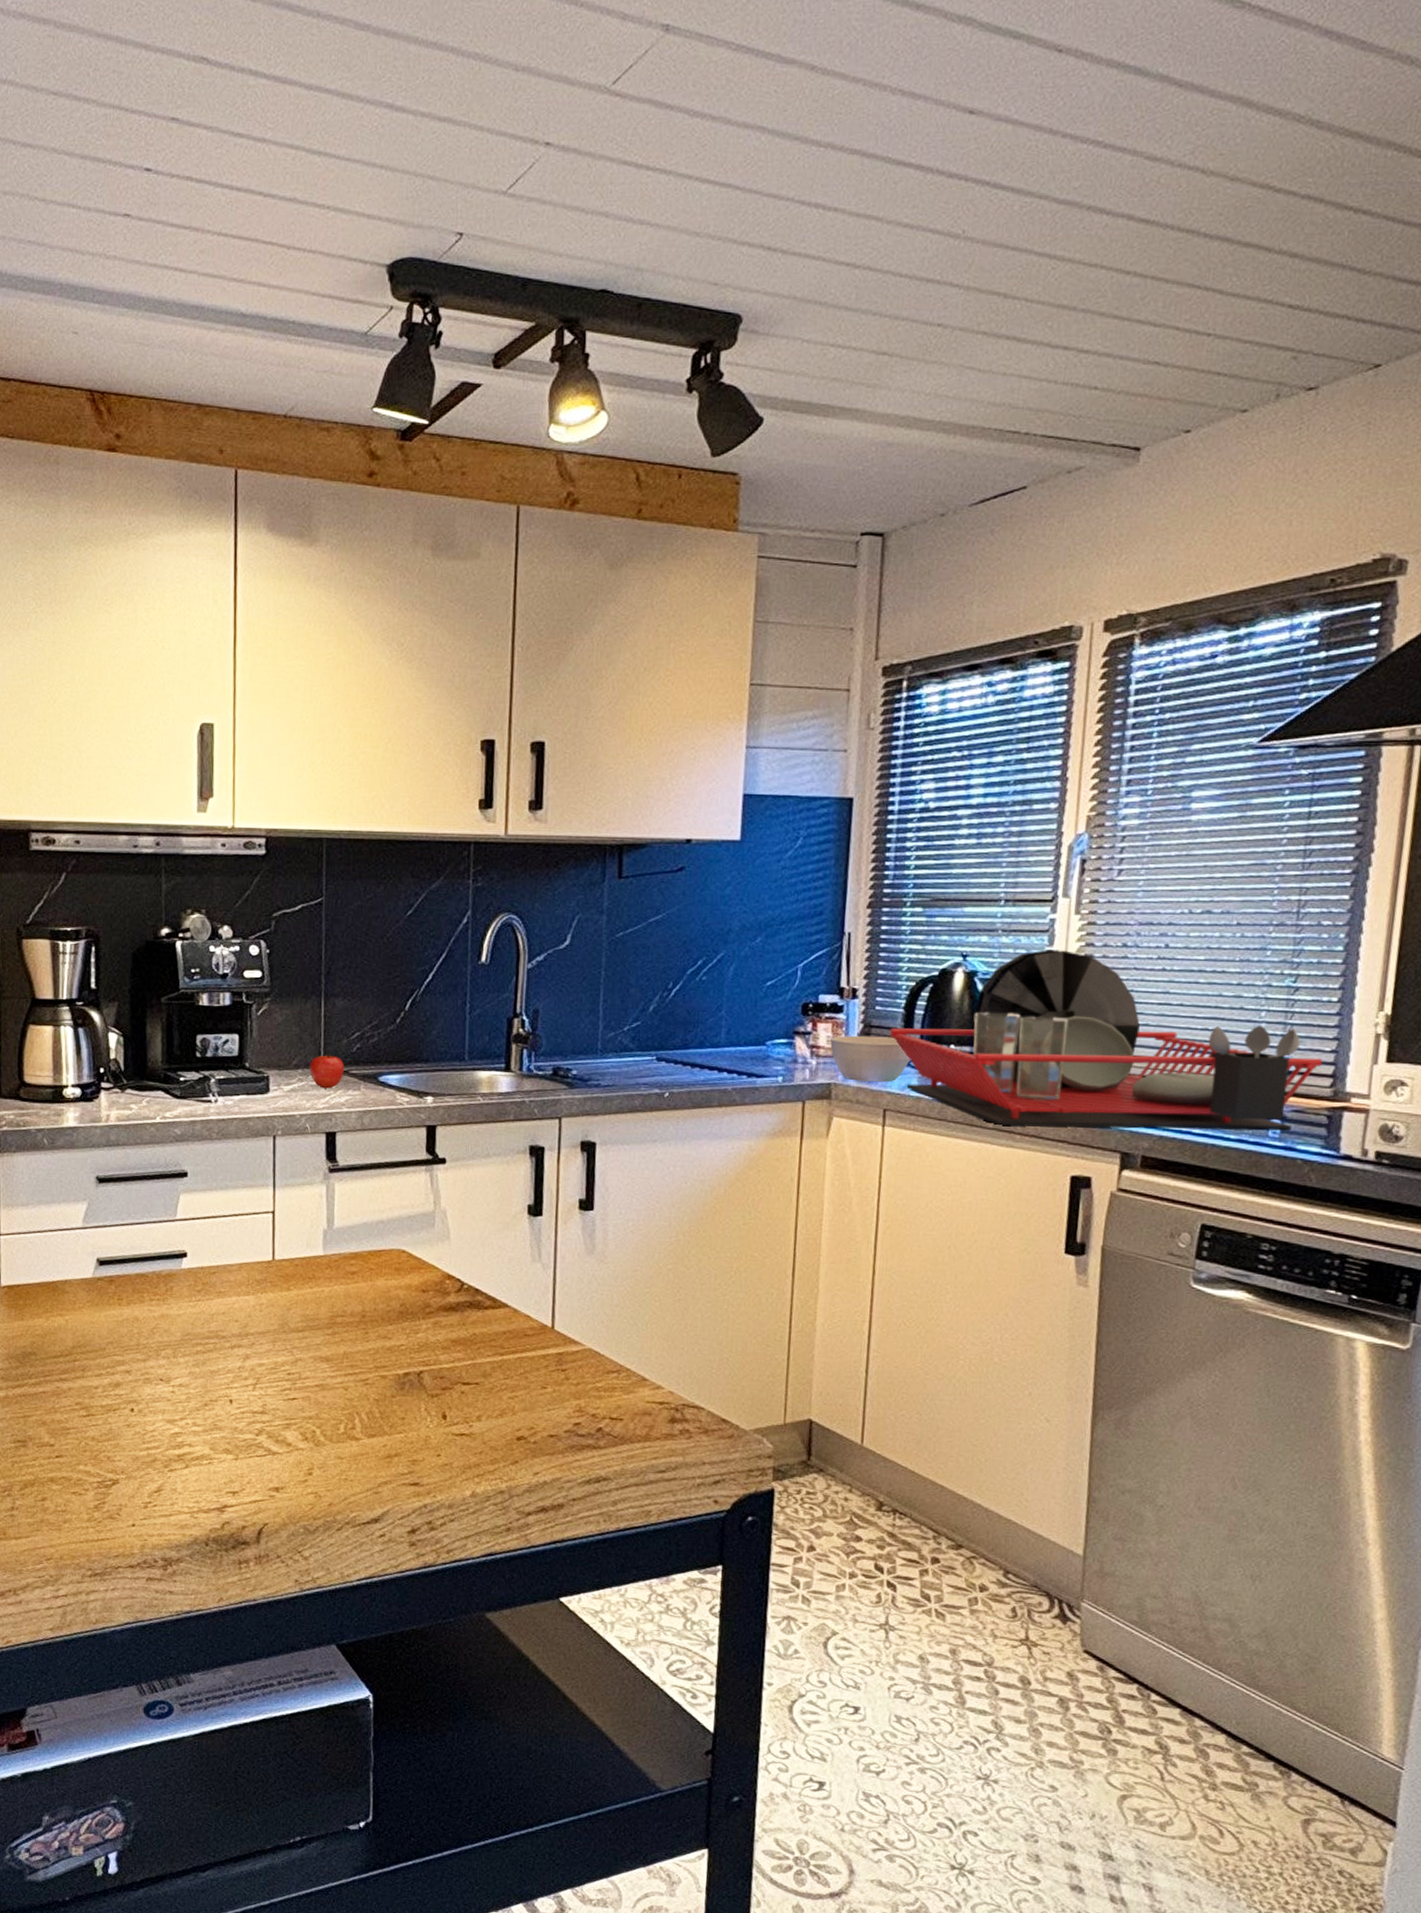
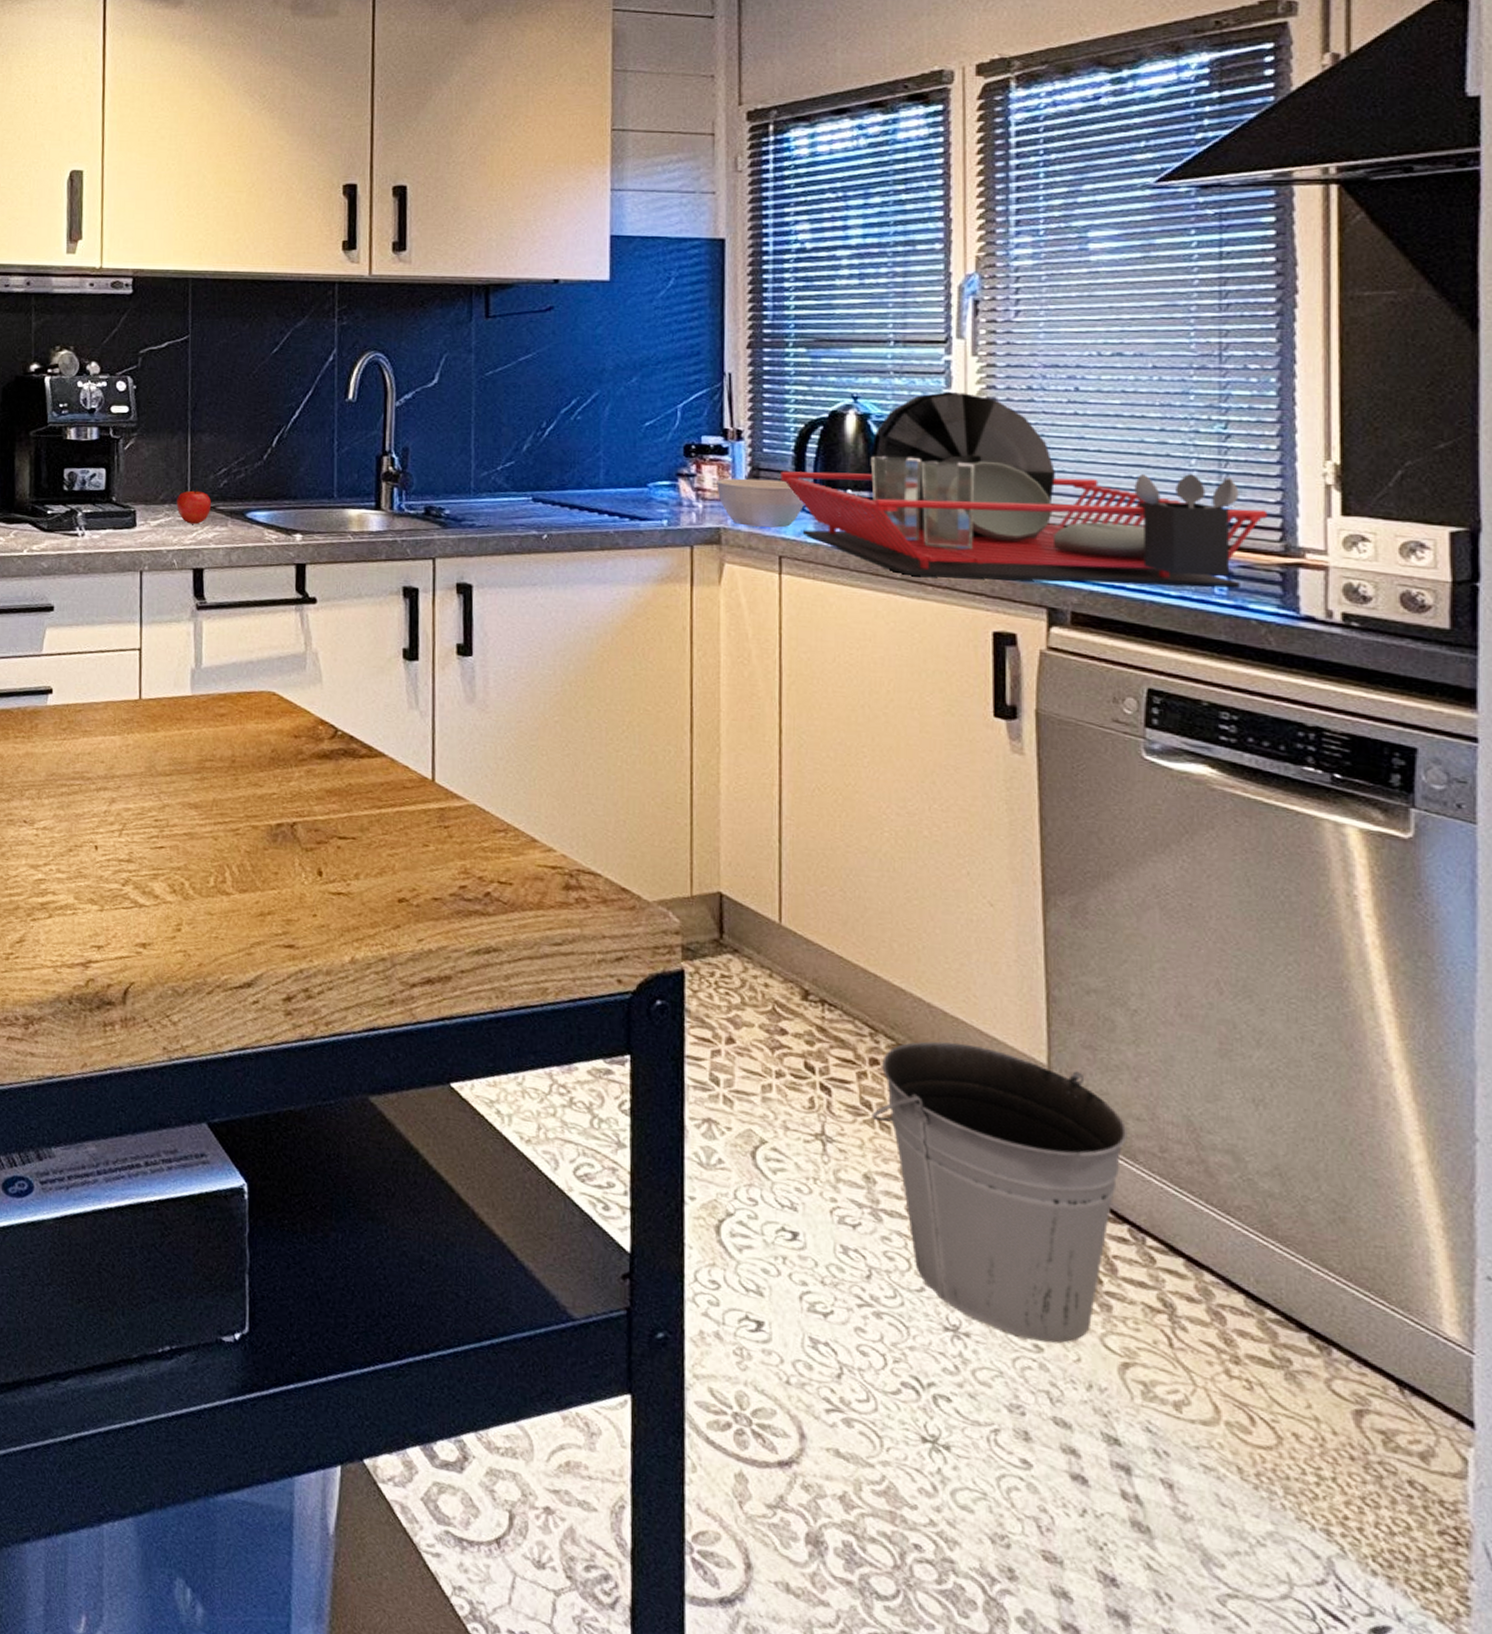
bucket: none [929,1540,1145,1783] -> present [872,1041,1128,1343]

